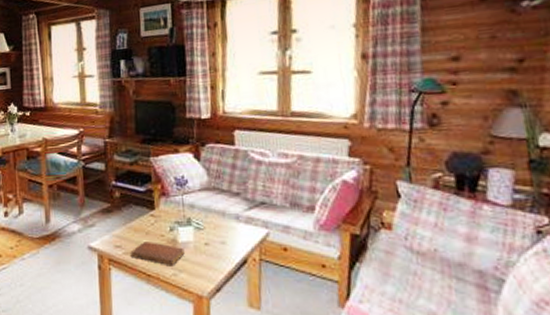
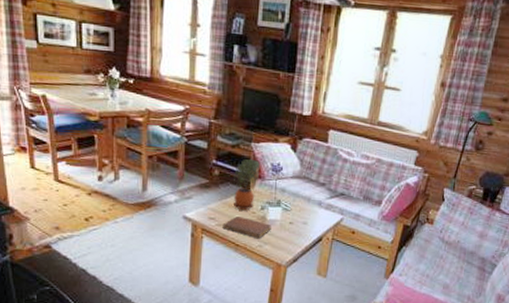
potted plant: none [135,174,163,234] -> present [232,158,260,211]

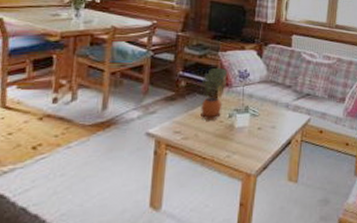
notebook: present [222,216,271,239] -> none [188,127,240,149]

